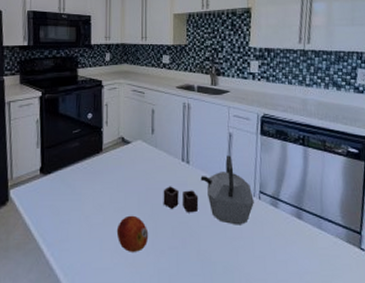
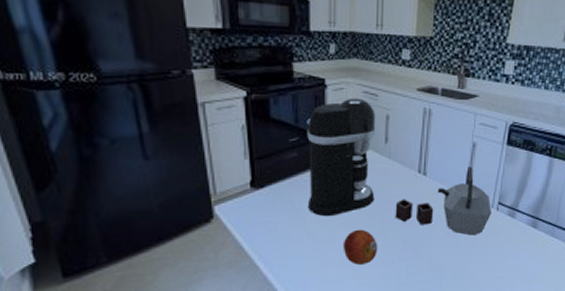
coffee maker: none [86,95,144,202] -> present [307,98,376,217]

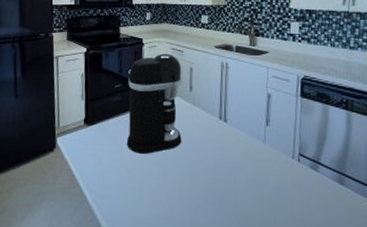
fruit: present [342,229,378,265] -> none [154,168,186,205]
kettle: present [395,166,492,236] -> none [200,116,293,186]

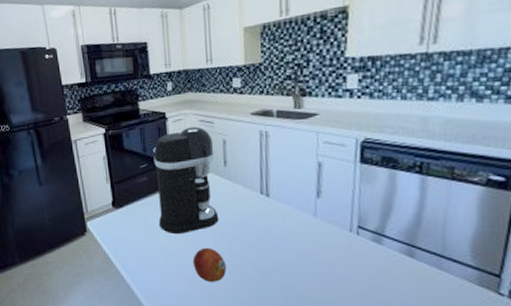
fruit: none [154,168,186,205] -> present [192,247,227,282]

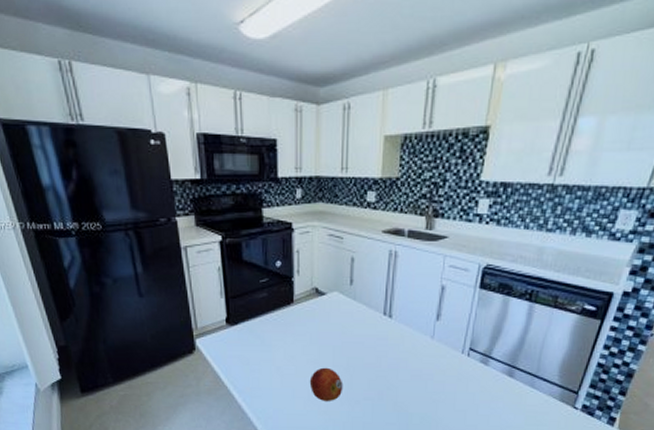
coffee maker: present [153,126,219,235] -> none [276,241,341,354]

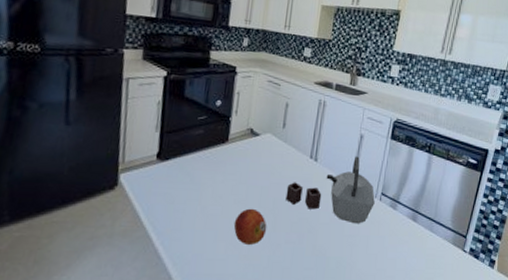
kettle: none [360,310,462,381] -> present [285,156,375,224]

